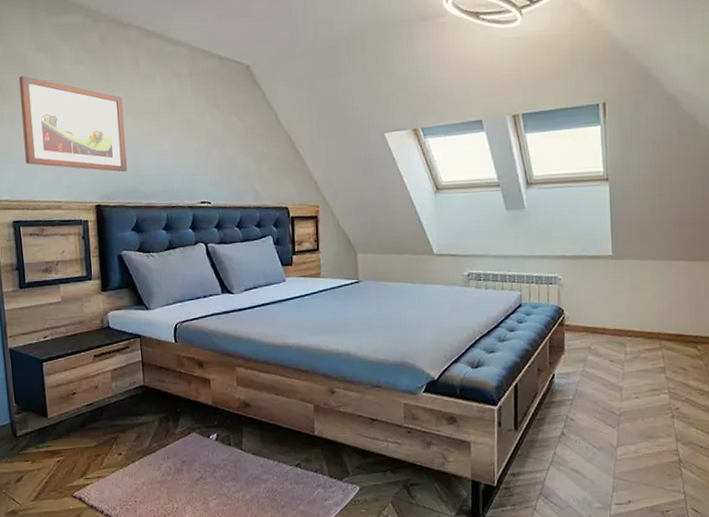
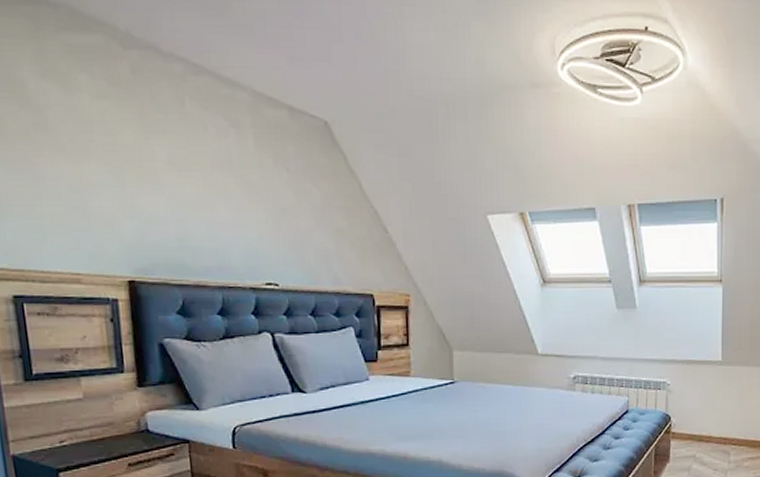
wall art: present [18,76,127,172] -> none [16,108,170,242]

